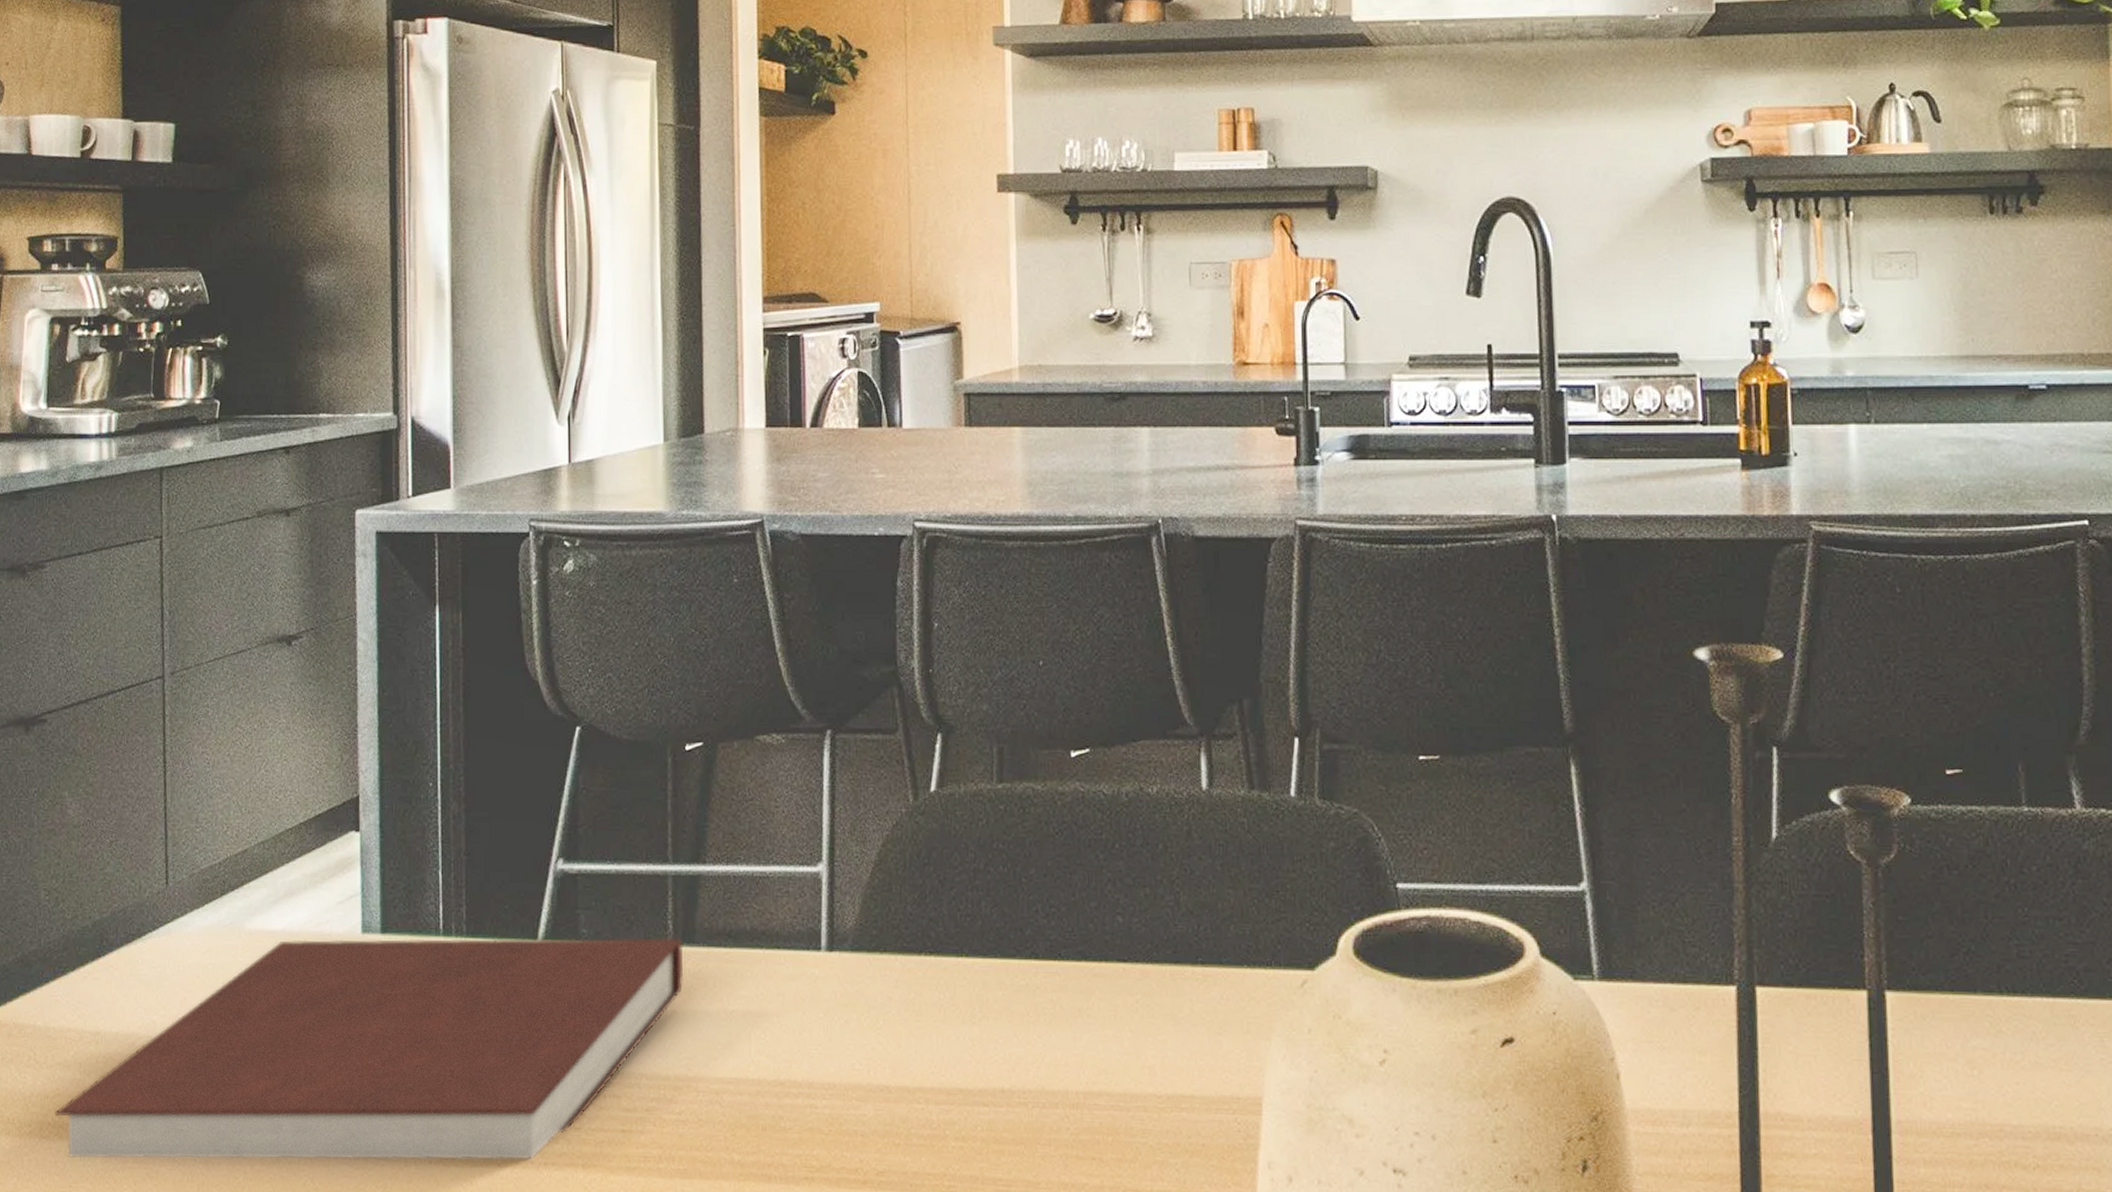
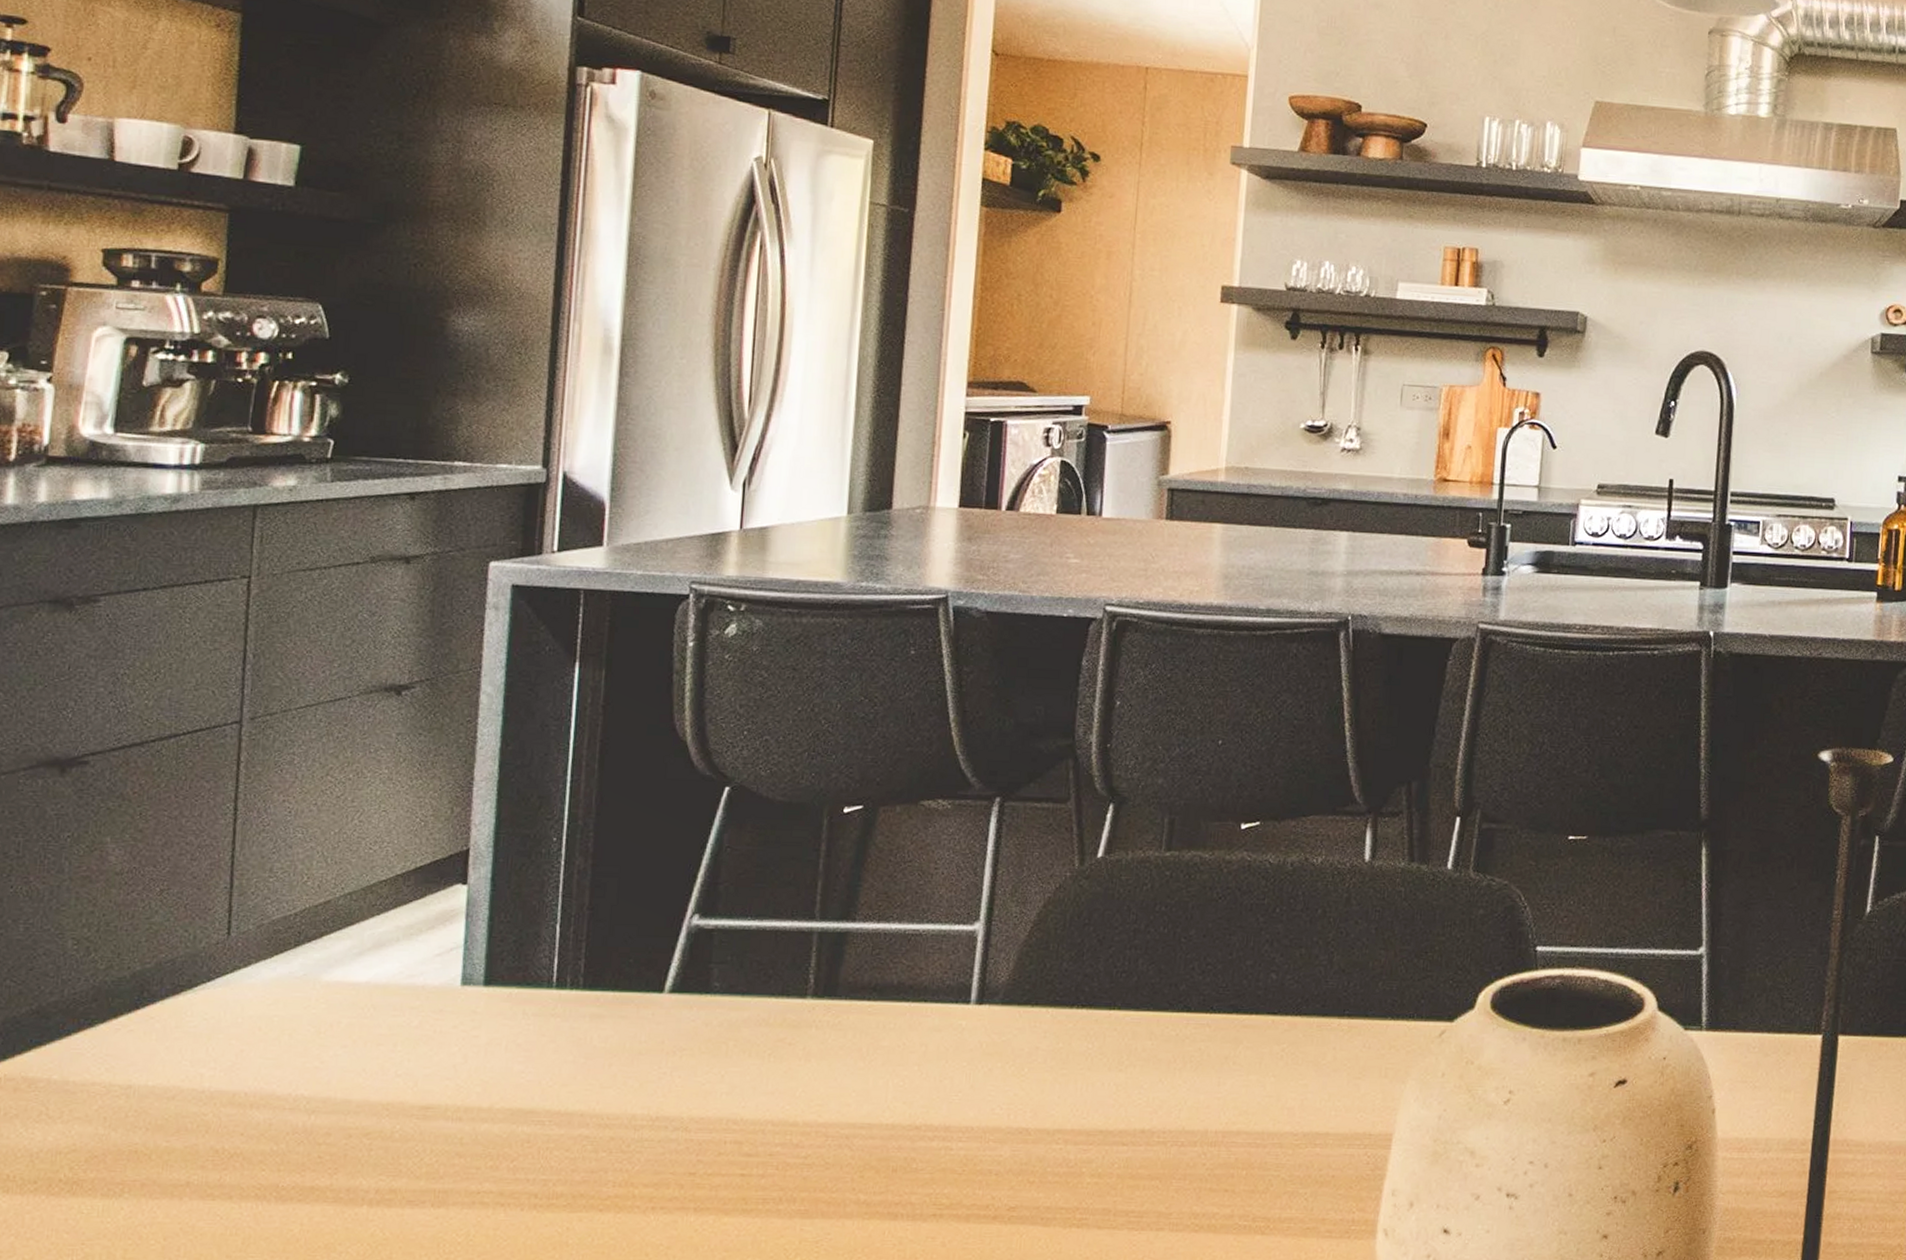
notebook: present [55,937,684,1160] -> none [69,991,824,1215]

